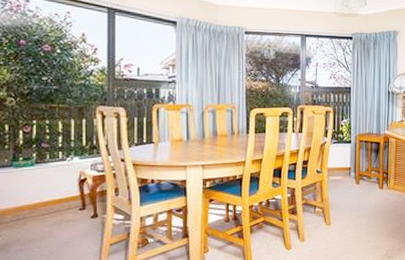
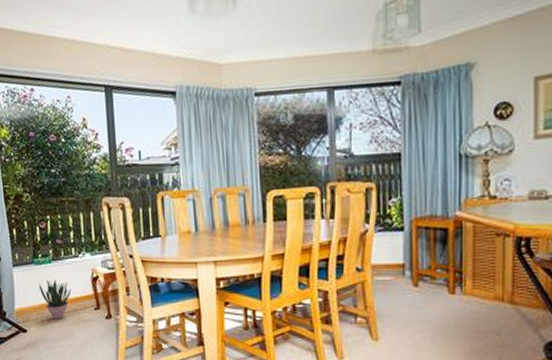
potted plant: none [16,182,55,221] -> present [38,279,71,320]

